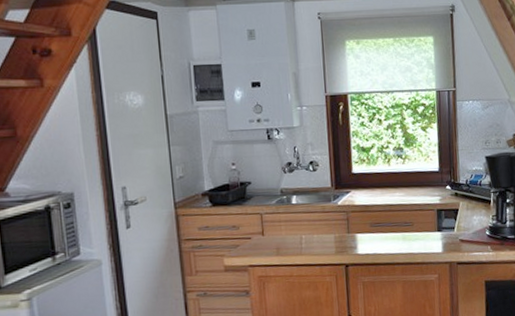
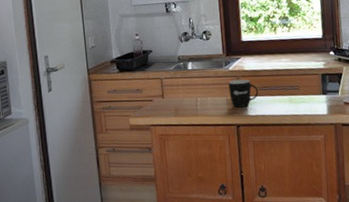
mug: none [337,215,370,246] -> present [228,79,259,108]

